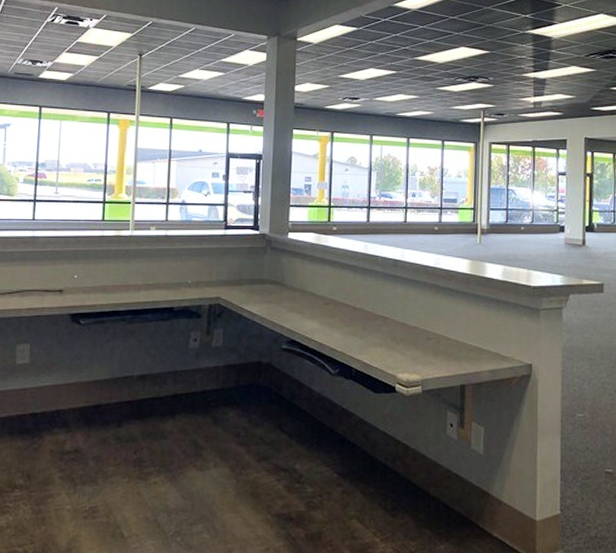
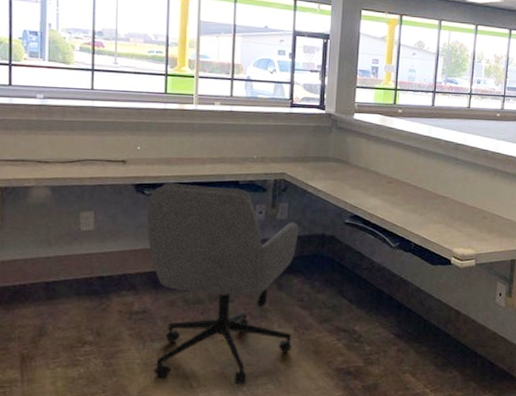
office chair: none [81,312,235,535] -> present [146,183,299,385]

